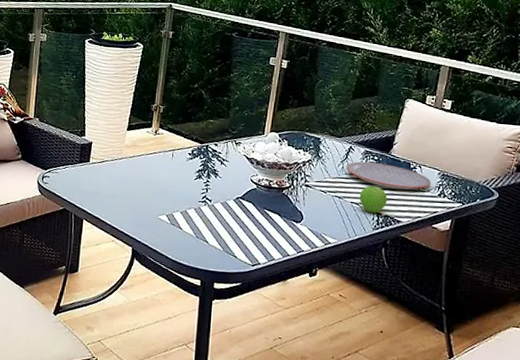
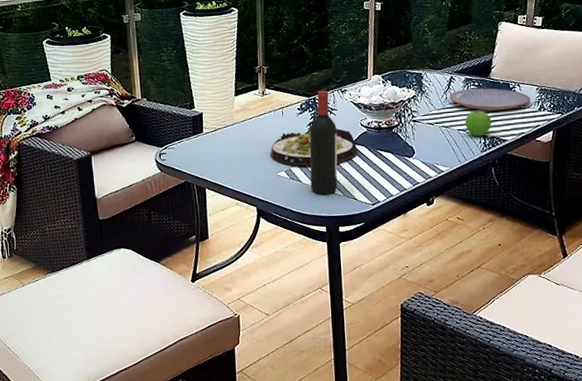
salad plate: none [154,175,245,217] -> present [270,129,359,166]
wine bottle: none [191,138,226,247] -> present [309,90,338,195]

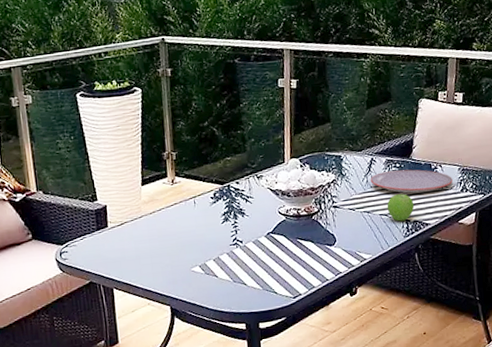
salad plate: present [270,129,359,166] -> none [183,218,277,260]
wine bottle: present [309,90,338,195] -> none [224,176,256,290]

